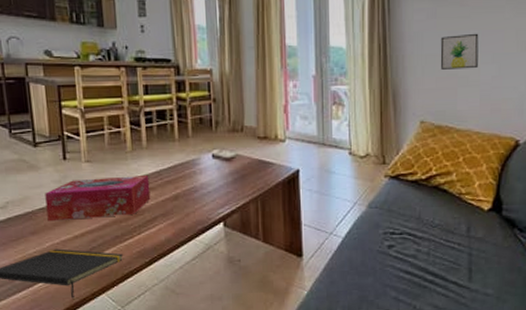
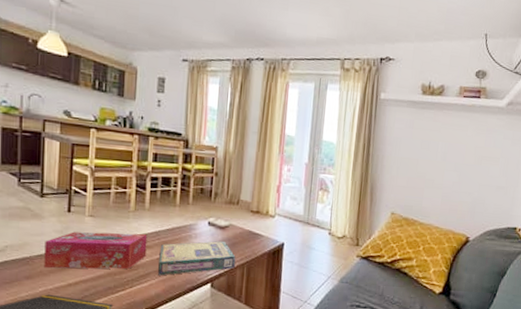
video game box: none [164,174,248,219] -> present [158,241,236,276]
wall art: present [440,33,479,70] -> none [413,144,446,174]

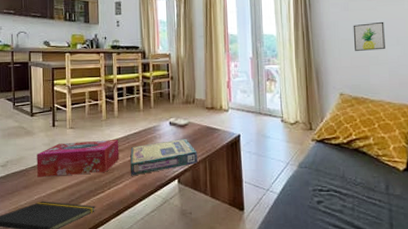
wall art: none [413,144,446,174] -> present [353,21,385,51]

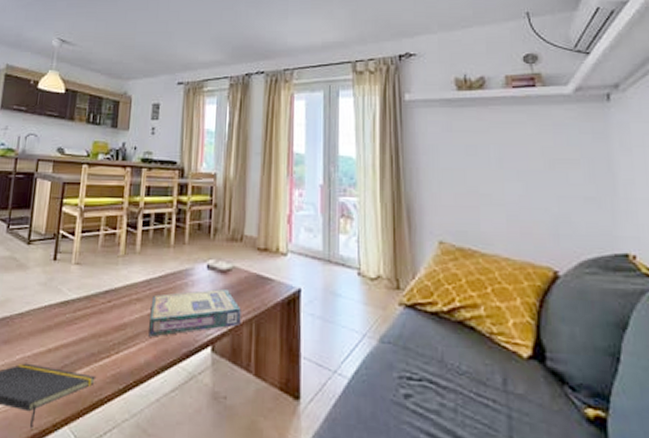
tissue box: present [37,140,119,178] -> none [24,283,138,330]
wall art: present [353,21,385,51] -> none [457,148,501,186]

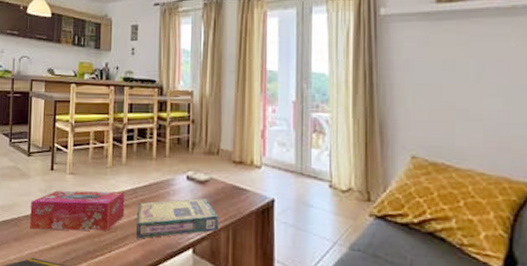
tissue box: none [24,283,138,330] -> present [30,190,125,231]

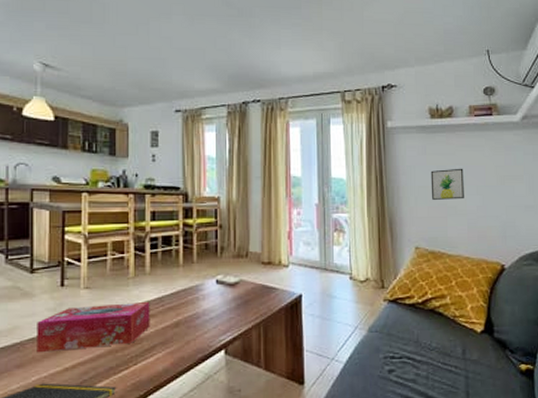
video game box: present [136,197,219,239] -> none [165,299,250,347]
wall art: none [434,62,480,101] -> present [430,168,464,200]

